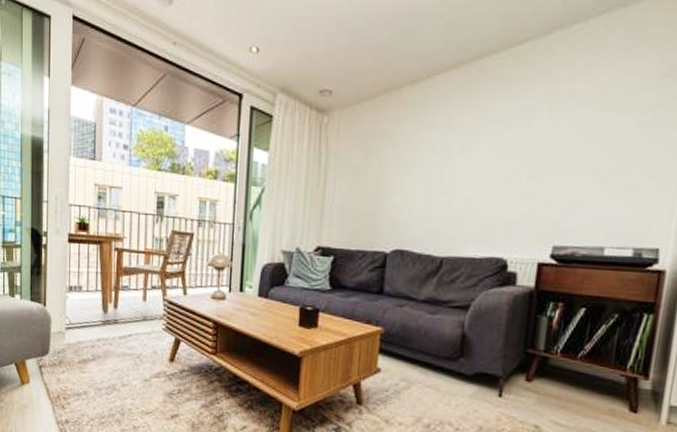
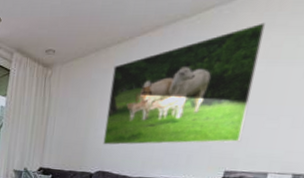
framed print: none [399,61,590,215] -> present [103,22,266,145]

